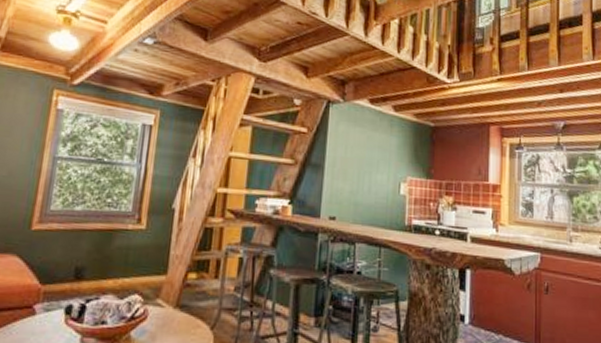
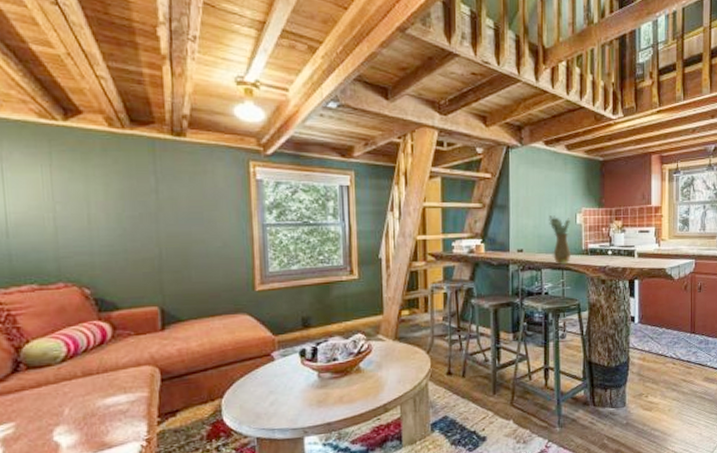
vase: none [368,181,393,241] -> present [549,215,571,266]

